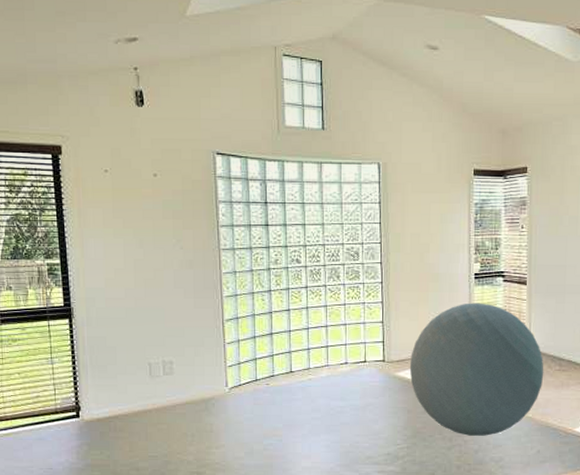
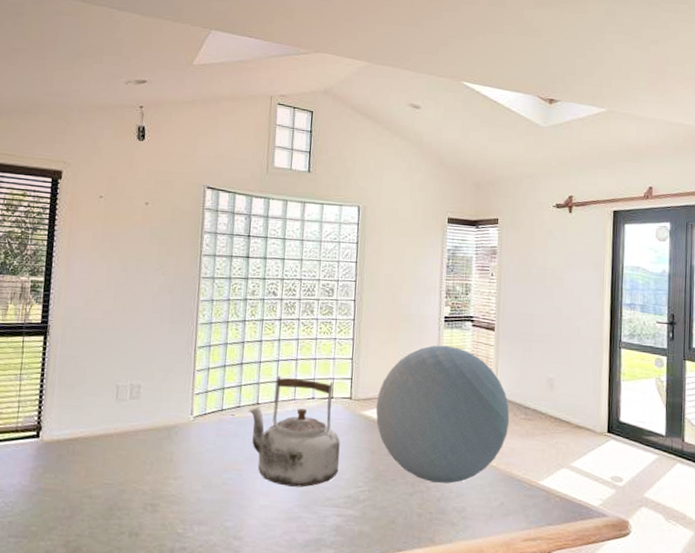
kettle: none [282,343,377,448] -> present [248,375,340,487]

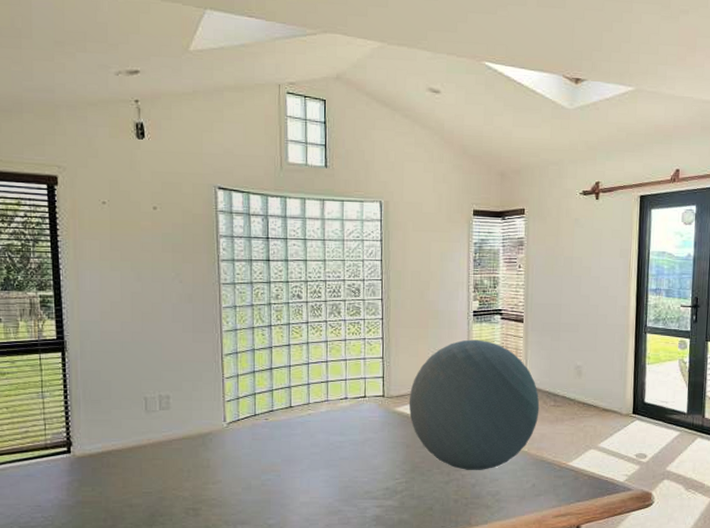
kettle: present [248,375,340,487] -> none [281,378,376,483]

